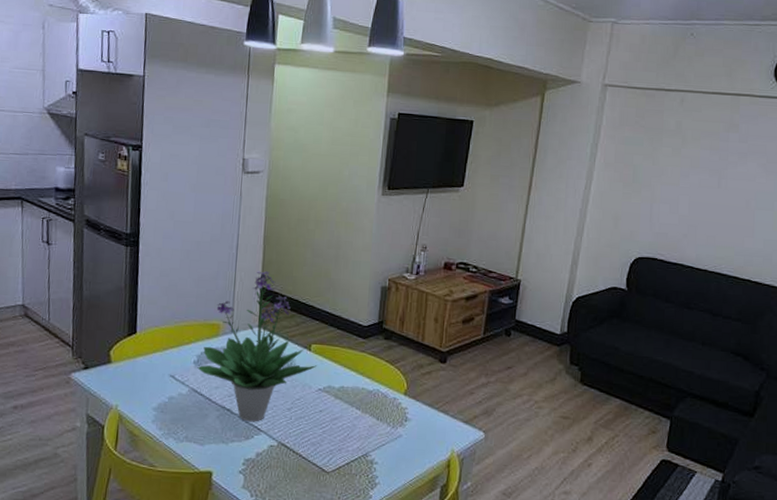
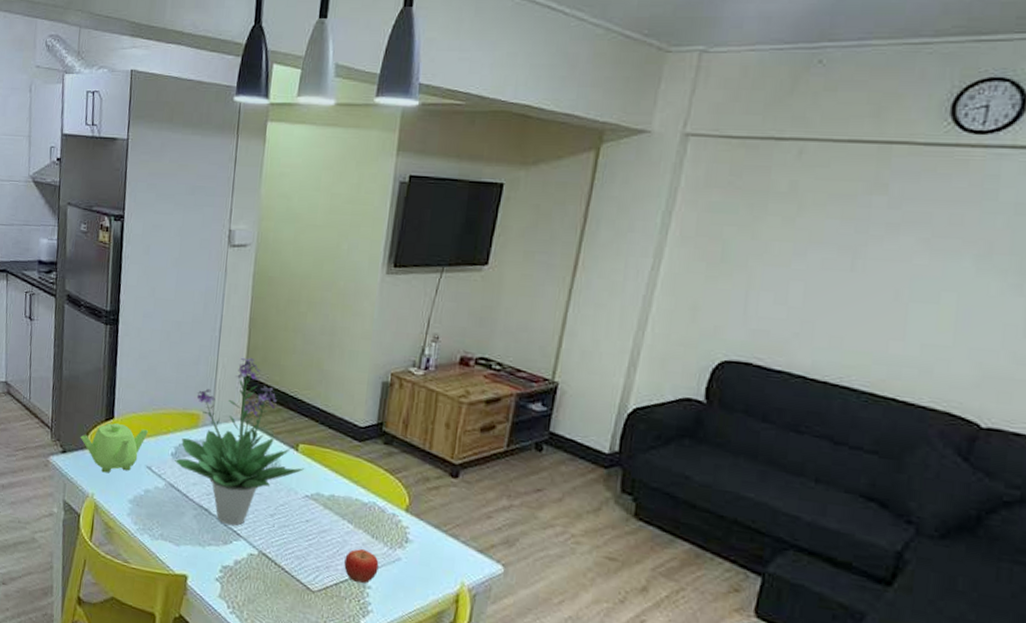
teapot: none [102,337,171,385] -> present [80,423,148,473]
fruit: none [354,431,384,460] -> present [344,549,379,583]

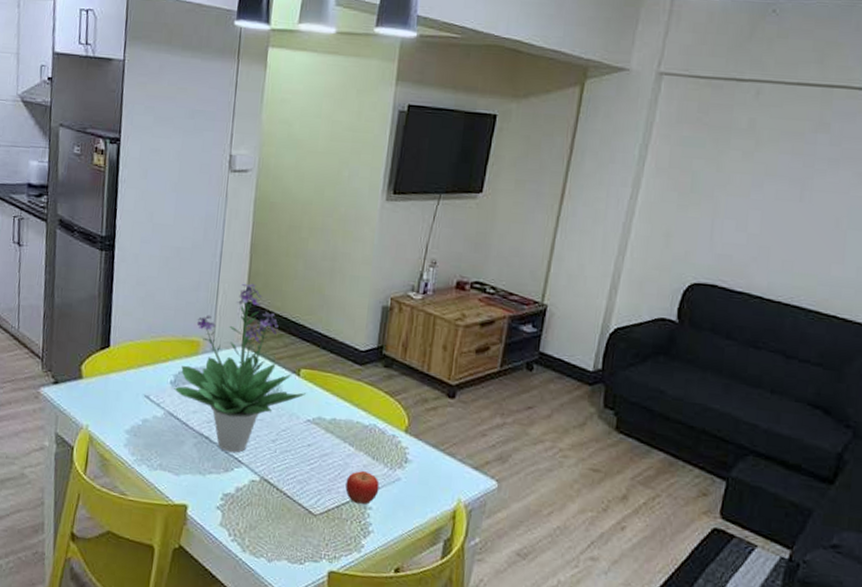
teapot: present [80,423,148,473] -> none [73,351,146,404]

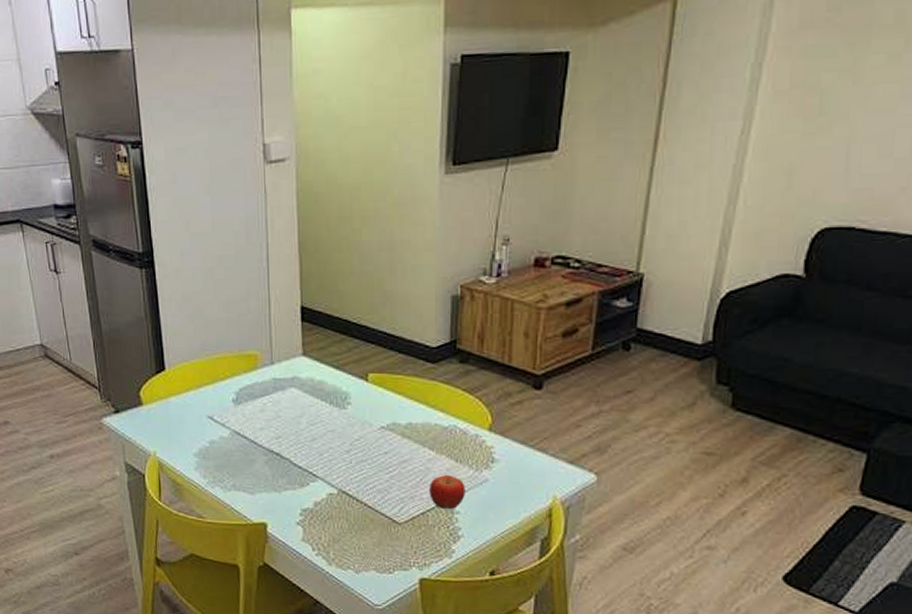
potted plant: present [174,283,306,453] -> none [237,287,376,467]

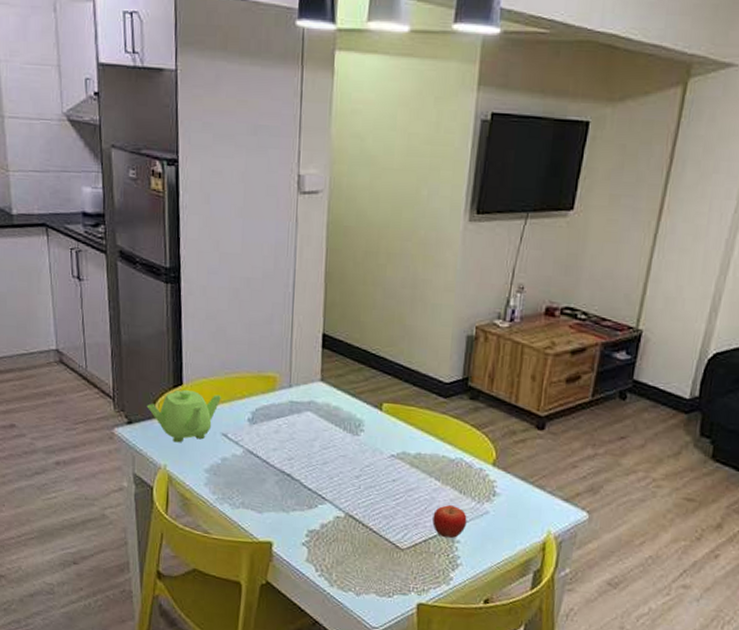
teapot: none [132,375,204,429] -> present [146,389,221,443]

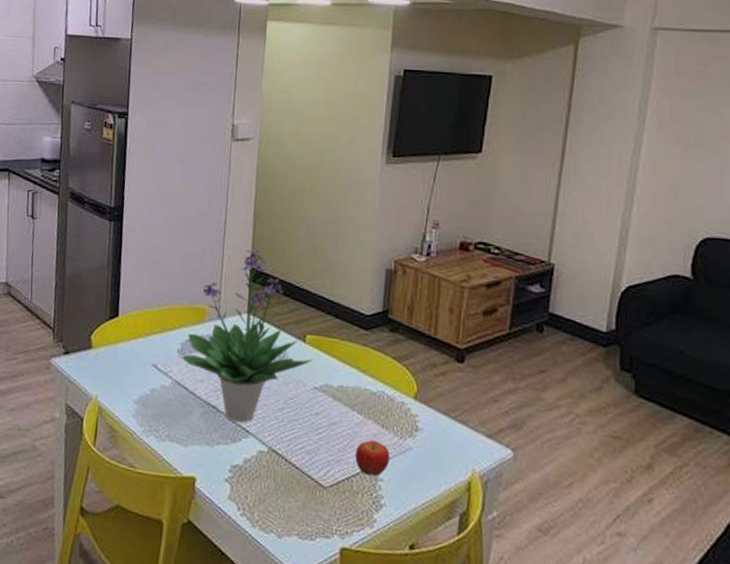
teapot: present [146,389,221,443] -> none [83,321,154,374]
potted plant: none [252,314,389,490] -> present [181,249,312,423]

